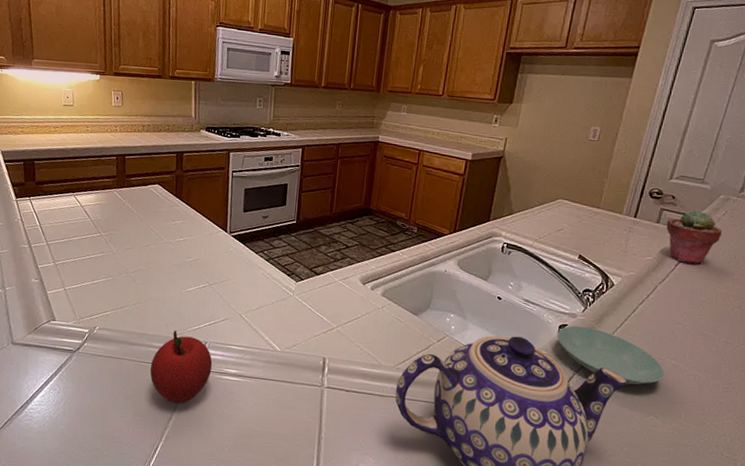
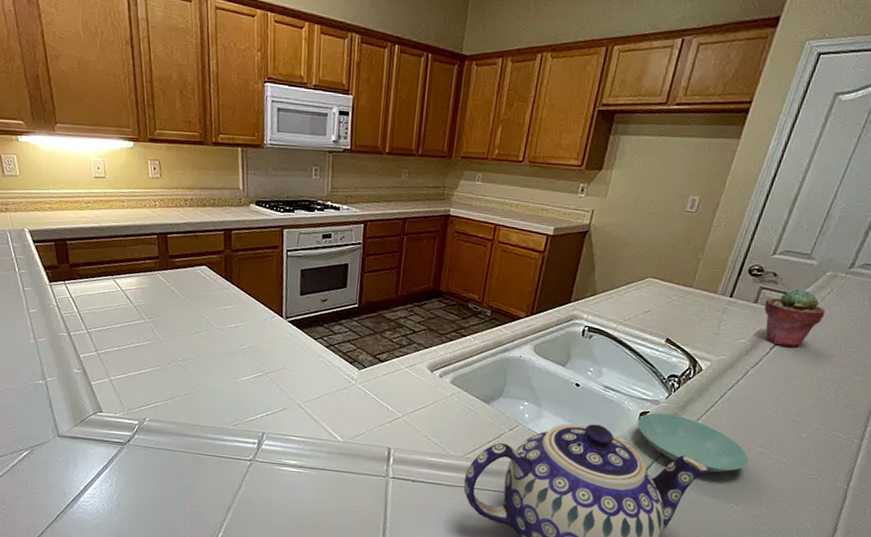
apple: present [150,330,213,404] -> none [205,421,271,495]

